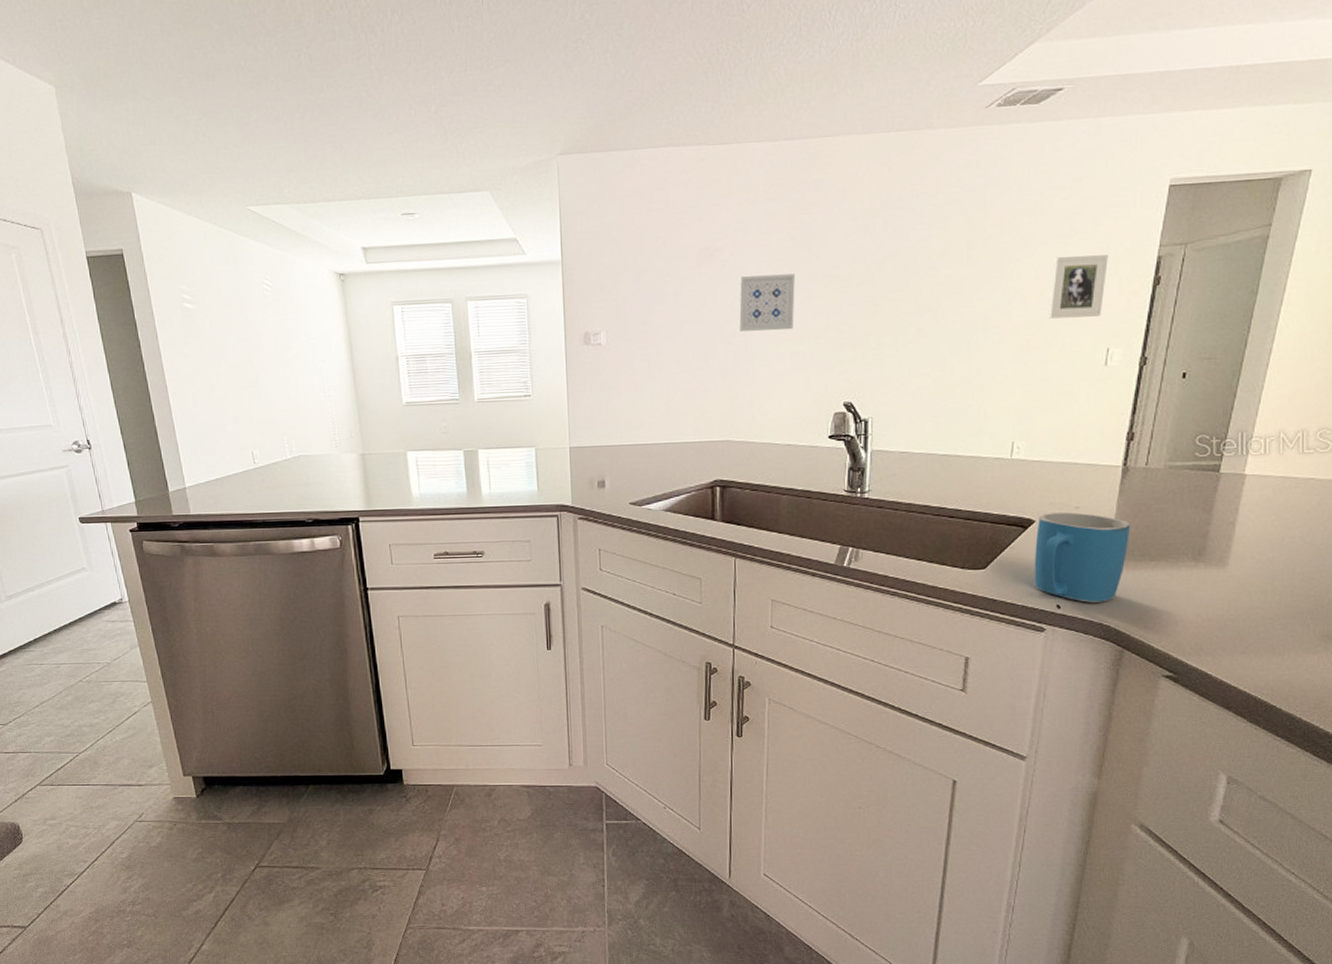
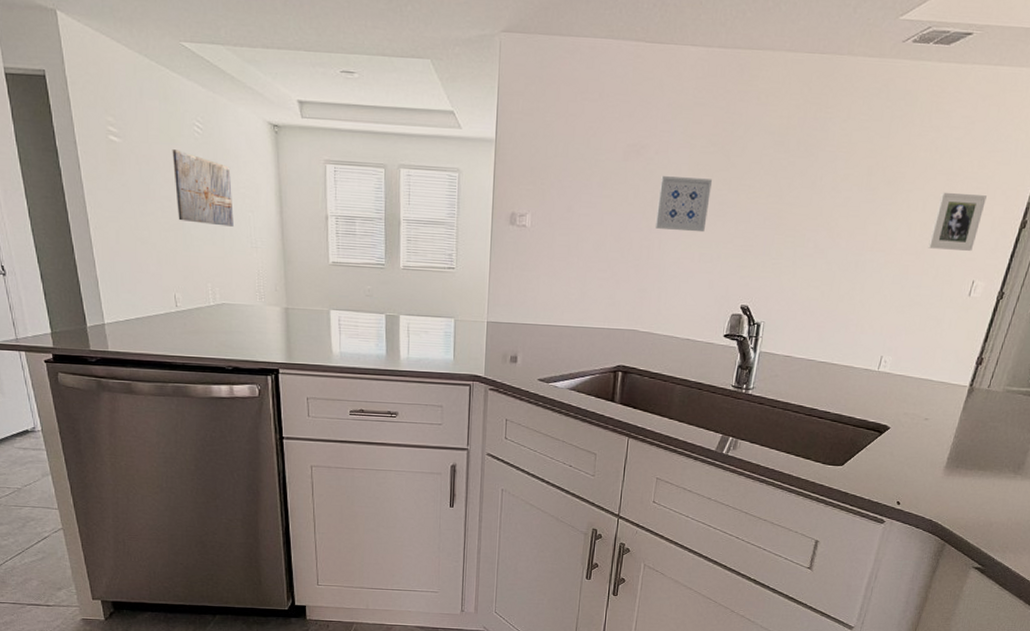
wall art: none [243,309,306,379] -> present [172,149,234,227]
mug: present [1034,512,1131,603] -> none [882,422,968,502]

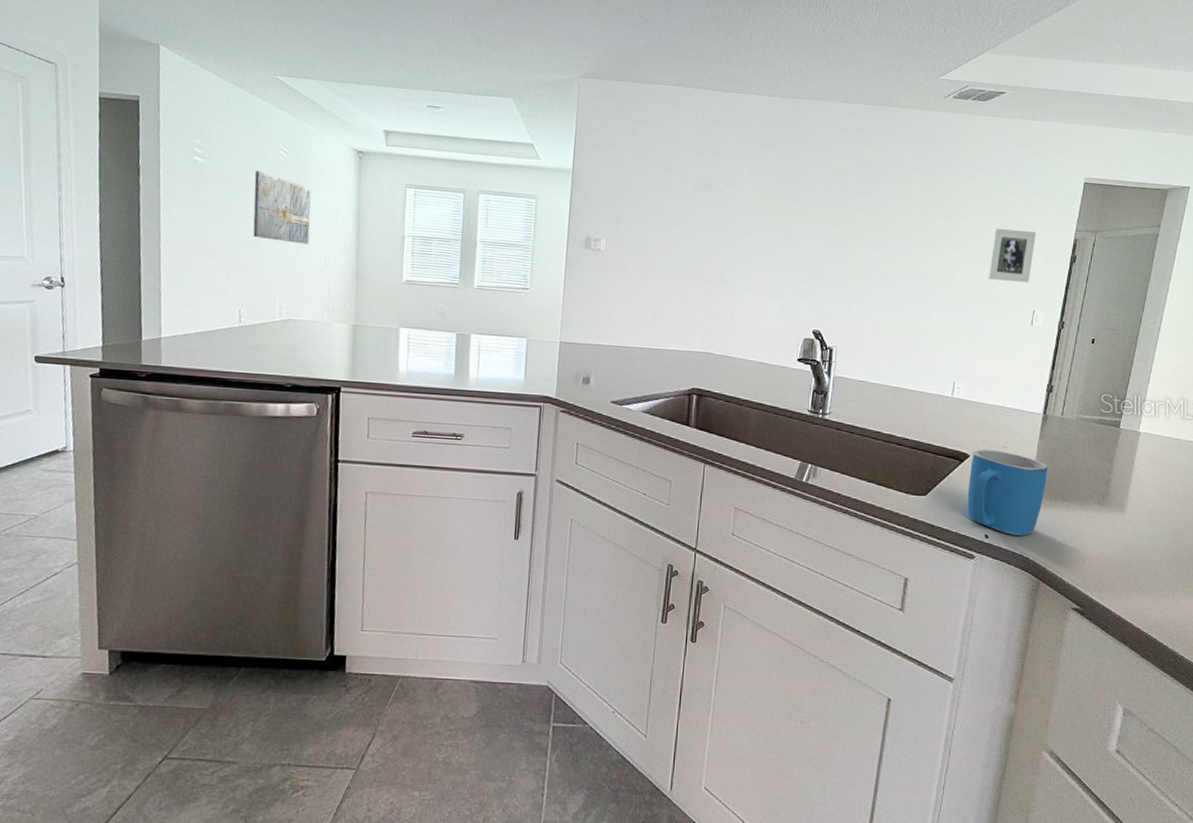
wall art: present [654,176,712,233] -> none [726,207,779,260]
mug: none [882,422,968,502] -> present [967,449,1048,536]

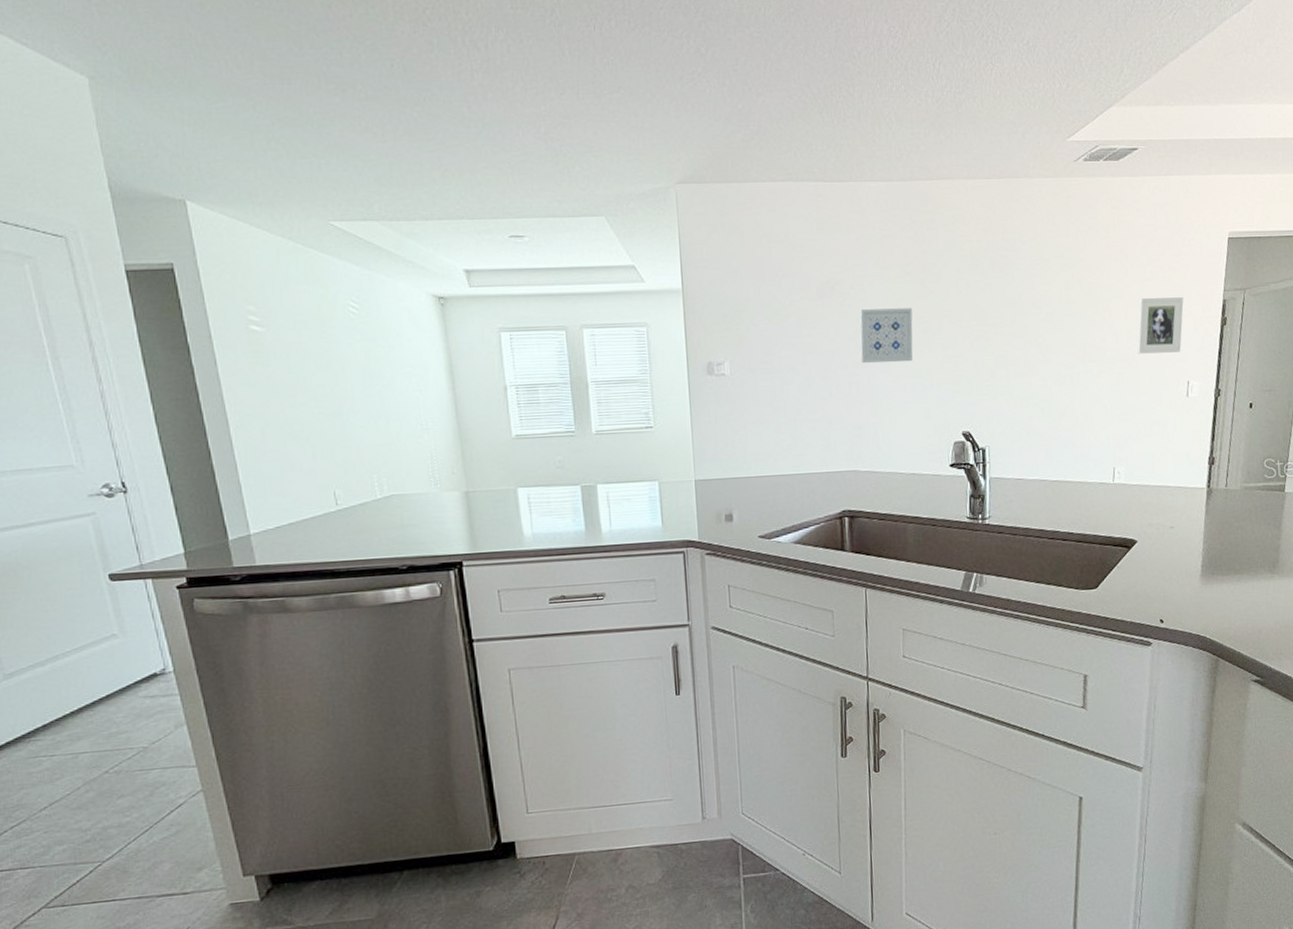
wall art: present [253,171,311,244] -> none [324,333,400,410]
wall art: none [726,207,779,260] -> present [860,308,913,363]
mug: present [967,449,1048,536] -> none [1138,532,1217,616]

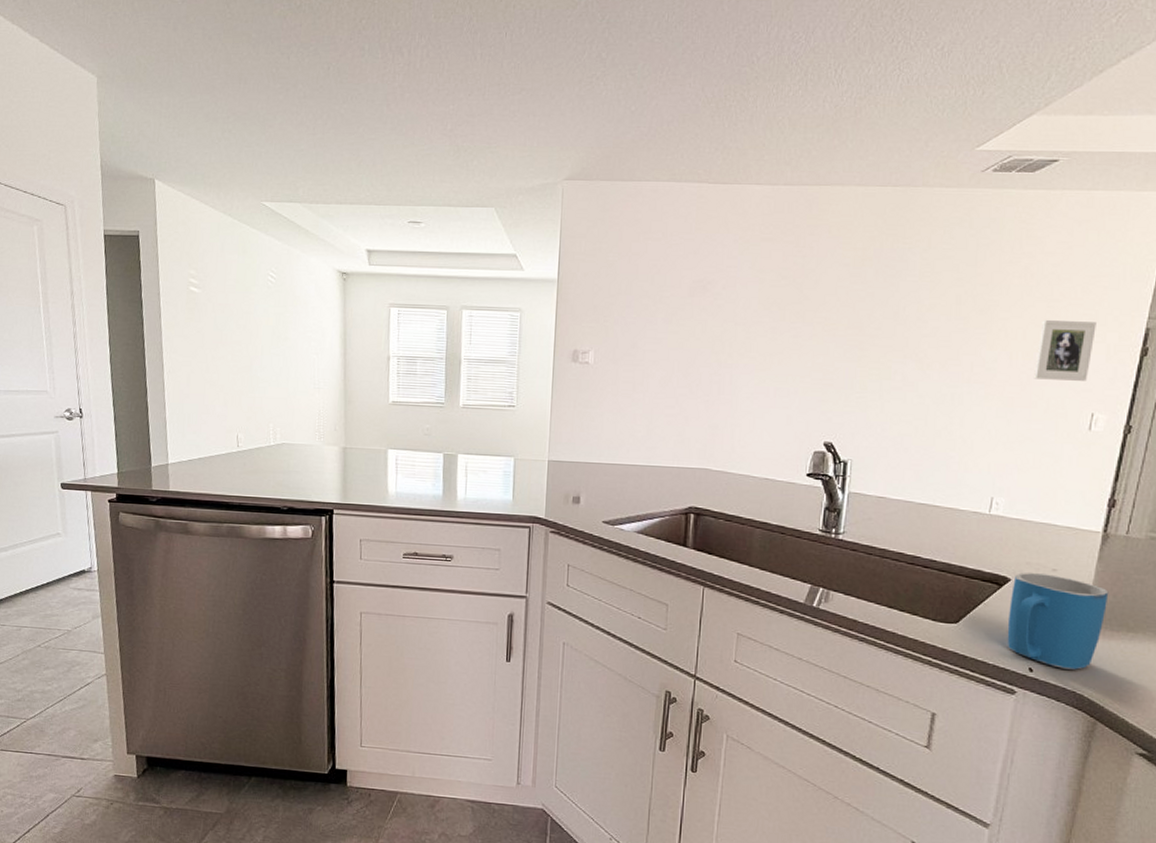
wall art: present [860,308,913,363] -> none [724,310,784,366]
mug: none [1138,532,1217,616] -> present [1007,572,1109,670]

